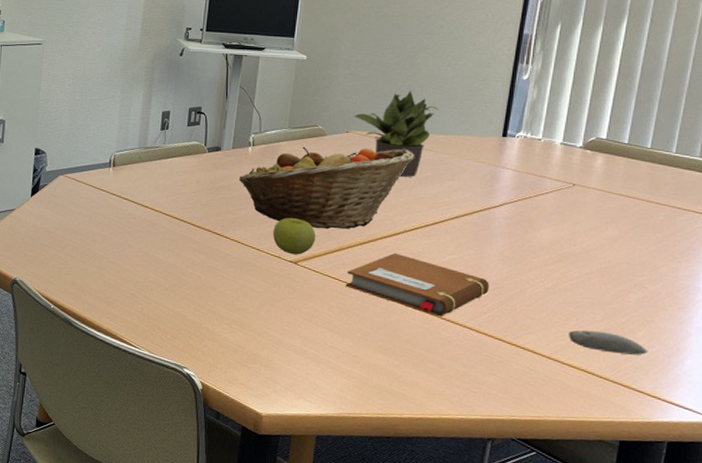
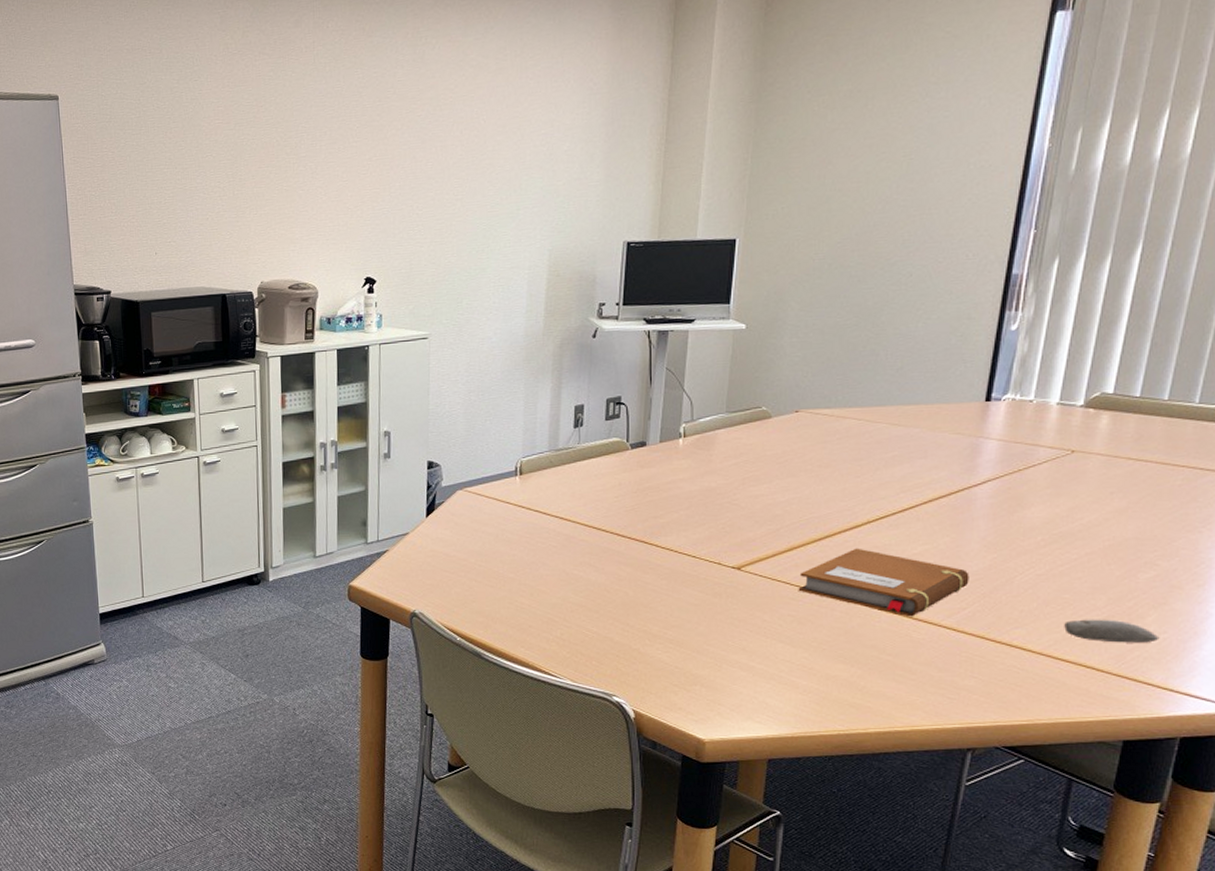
fruit basket: present [238,146,414,230] -> none [668,426,878,528]
apple: present [273,218,315,255] -> none [711,517,761,559]
potted plant: present [354,90,439,177] -> none [805,355,908,459]

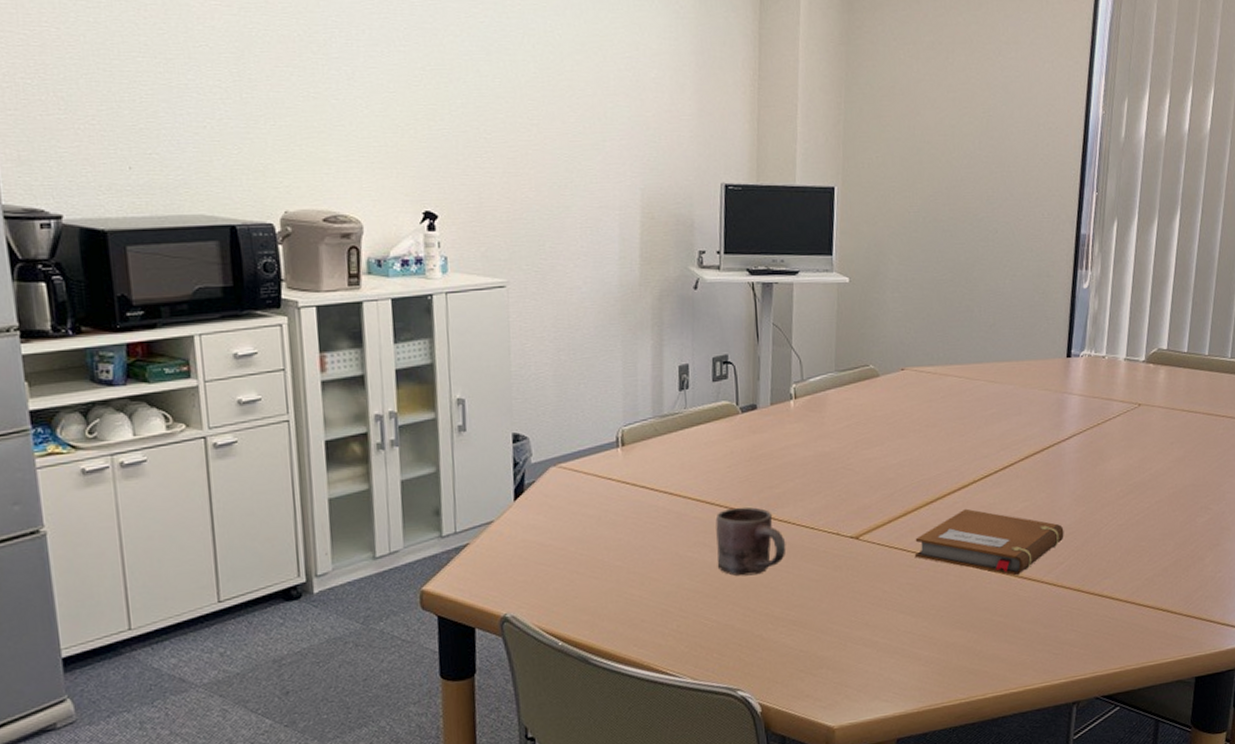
mug: none [600,533,667,595] -> present [715,507,786,576]
computer mouse: present [1064,619,1160,643] -> none [1143,563,1216,585]

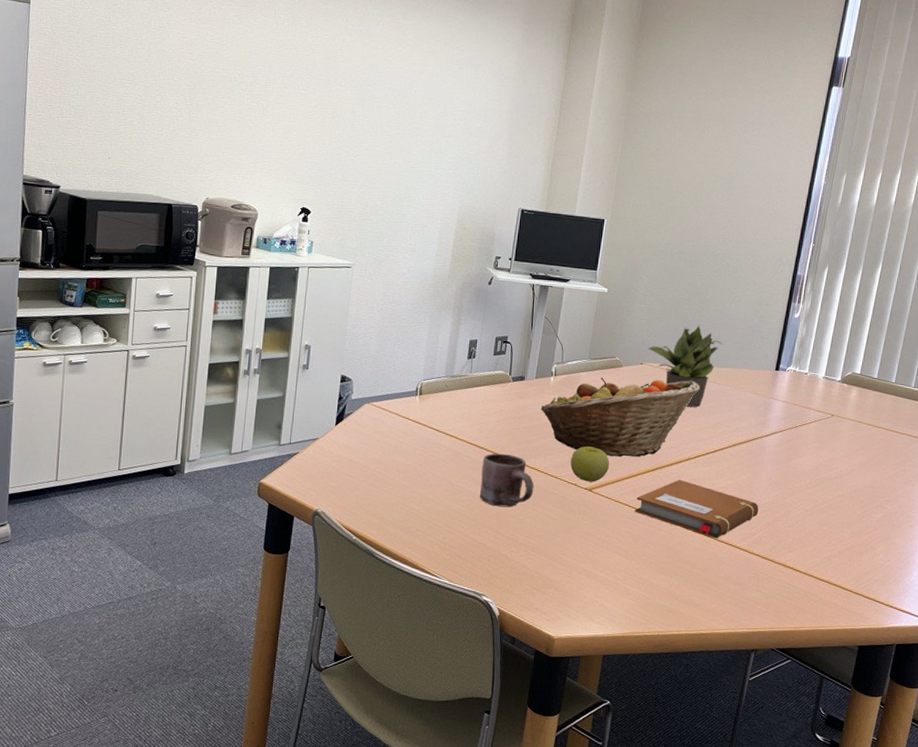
fruit basket: none [781,384,977,493] -> present [540,377,699,457]
apple: none [828,483,877,529] -> present [570,446,609,482]
potted plant: none [909,312,1000,417] -> present [648,325,723,408]

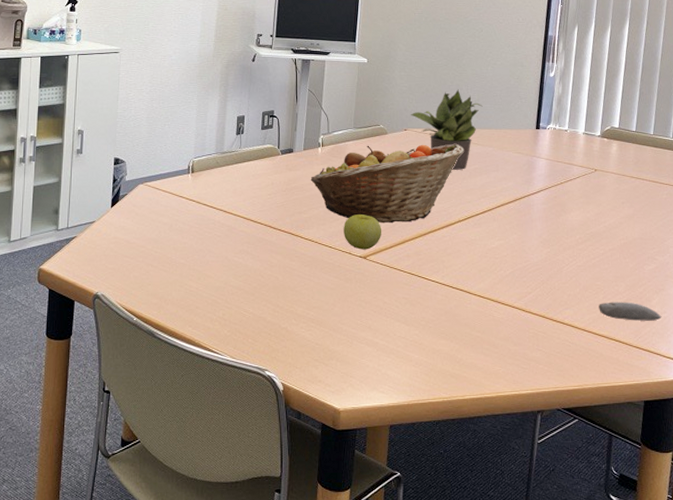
mug: present [479,453,534,508] -> none [256,226,310,280]
notebook: present [634,479,759,539] -> none [410,242,532,300]
computer mouse: none [822,547,885,569] -> present [599,302,662,321]

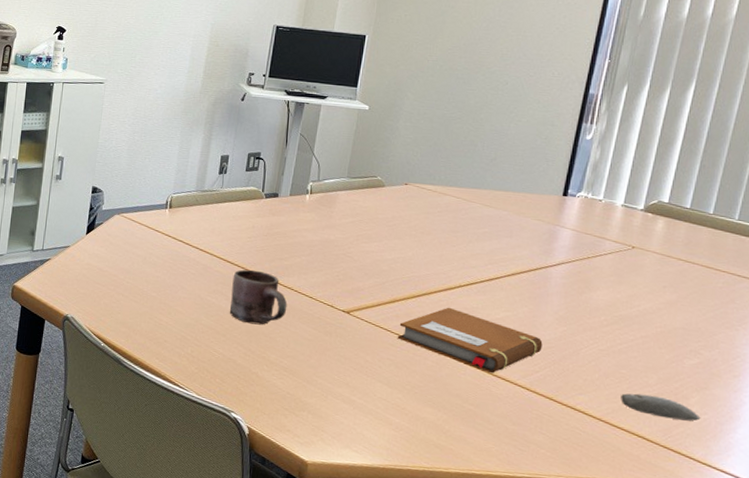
mug: none [256,226,310,280] -> present [229,269,288,325]
fruit basket: present [310,144,464,224] -> none [294,196,472,282]
apple: present [344,215,381,250] -> none [327,267,369,305]
notebook: none [410,242,532,300] -> present [397,307,543,374]
potted plant: present [411,89,483,170] -> none [414,145,500,233]

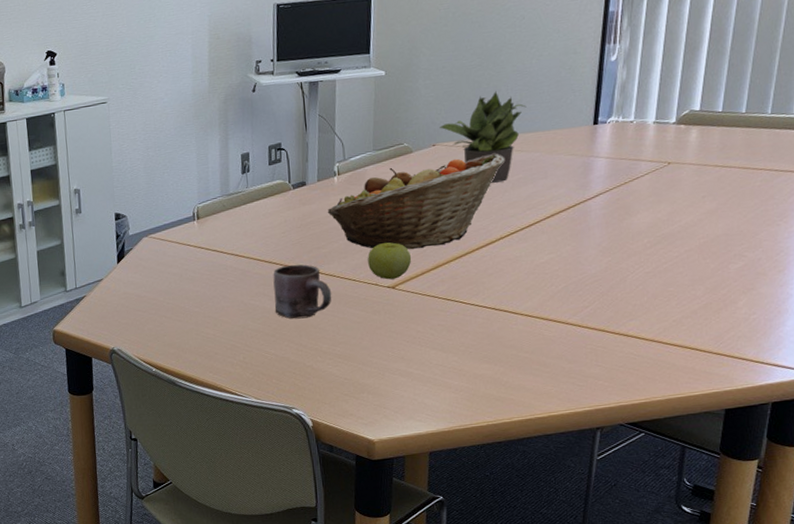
fruit basket: none [294,196,472,282] -> present [327,154,504,250]
apple: none [327,267,369,305] -> present [368,242,411,280]
notebook: present [397,307,543,374] -> none [445,261,589,318]
potted plant: none [414,145,500,233] -> present [439,91,527,183]
computer mouse: present [621,393,701,422] -> none [671,306,750,326]

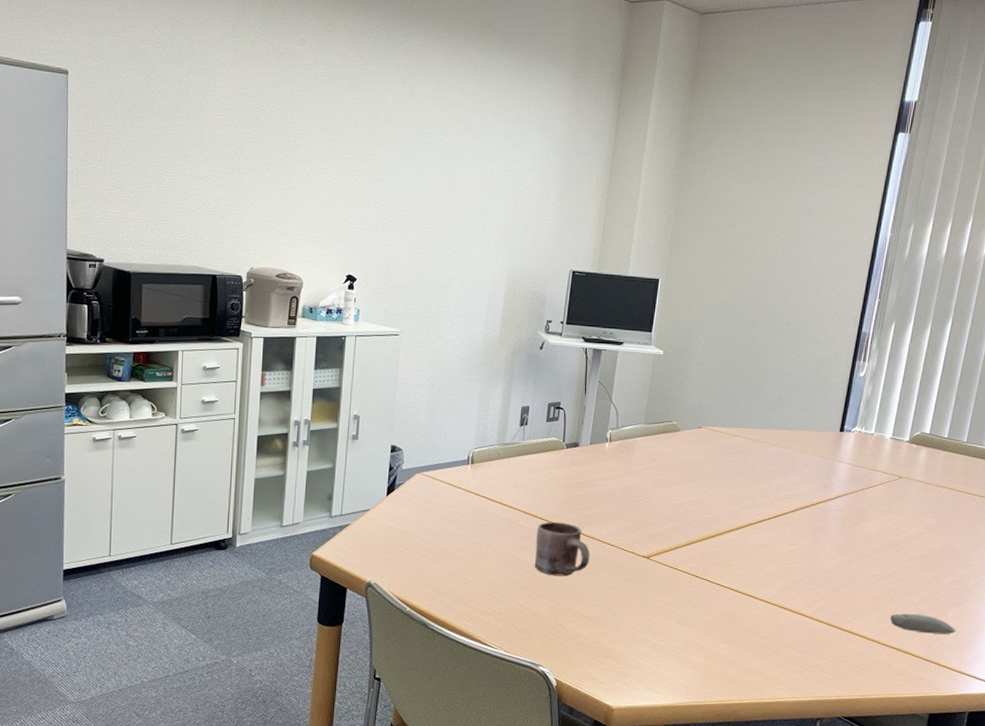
fruit basket: present [327,154,504,250] -> none [595,442,760,524]
apple: present [368,242,411,280] -> none [627,513,667,550]
potted plant: present [439,91,527,183] -> none [706,386,784,472]
computer mouse: none [671,306,750,326] -> present [890,613,956,635]

